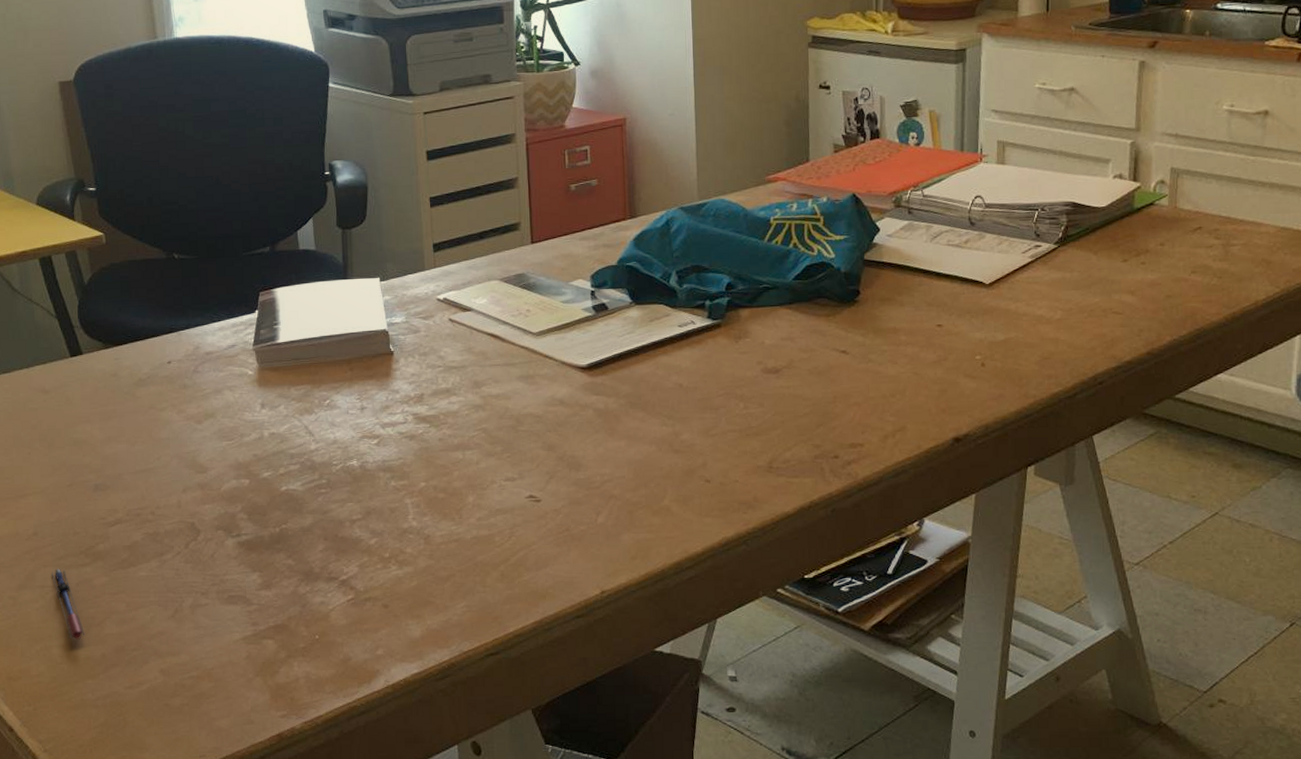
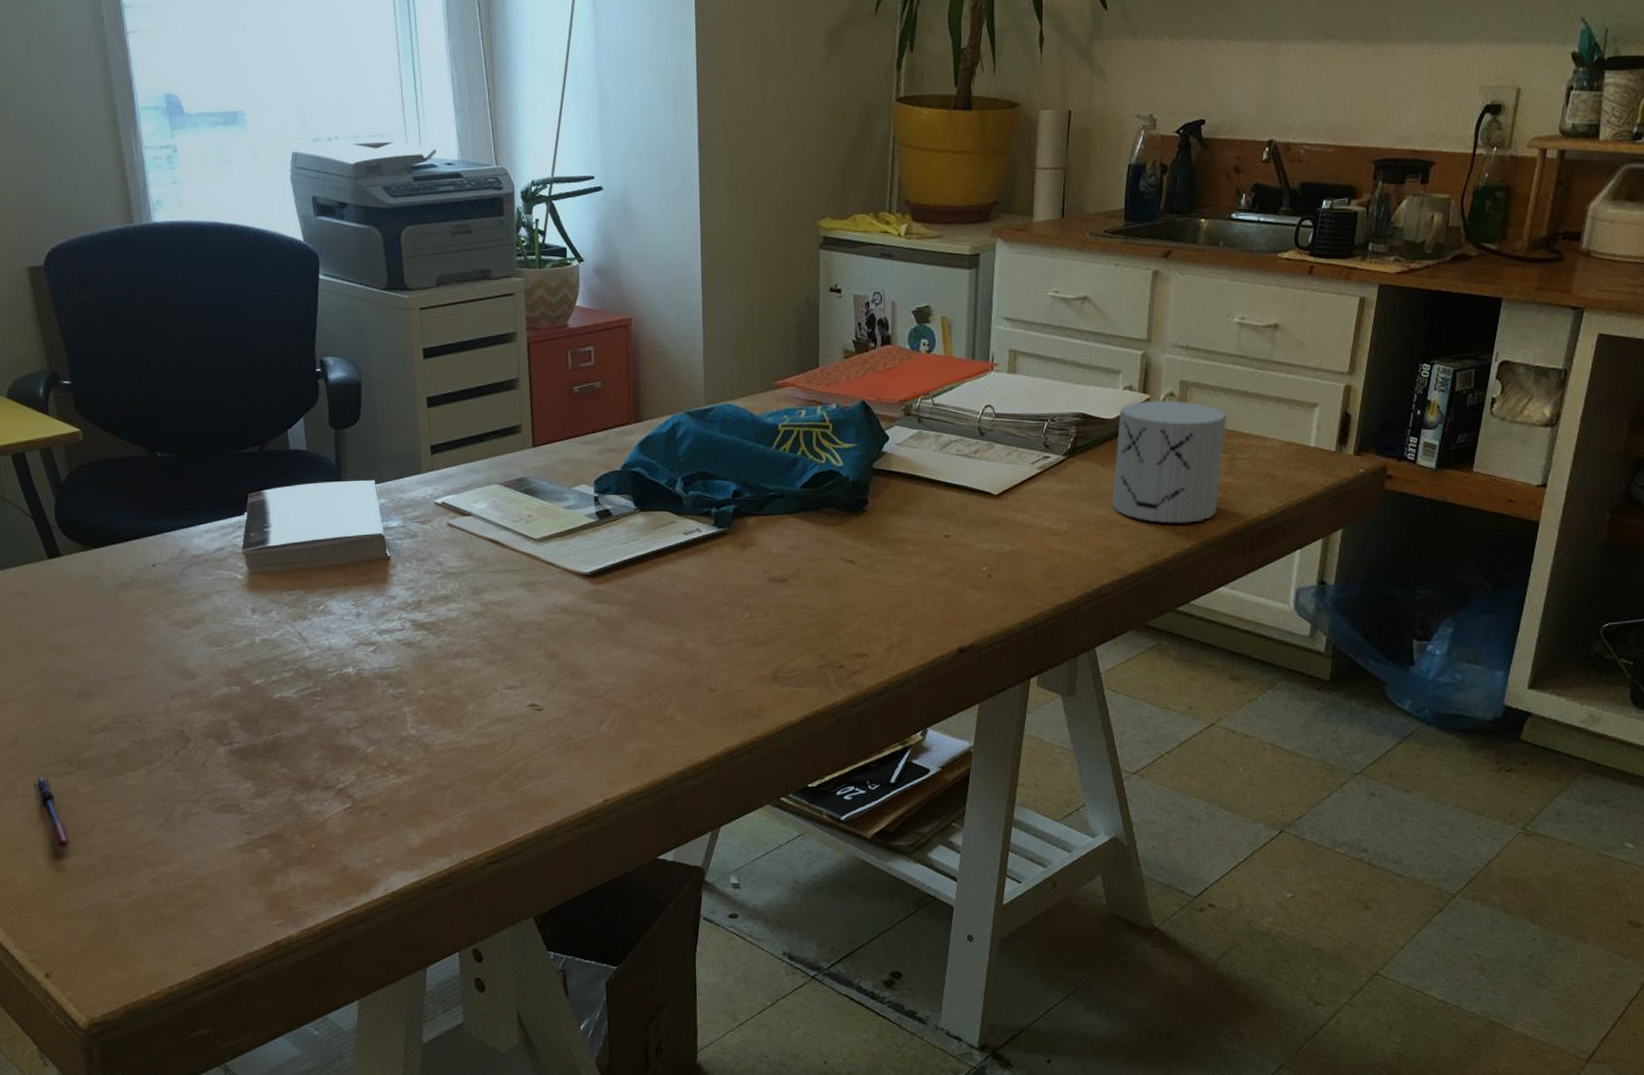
mug: none [1105,187,1220,310] -> present [1112,400,1227,523]

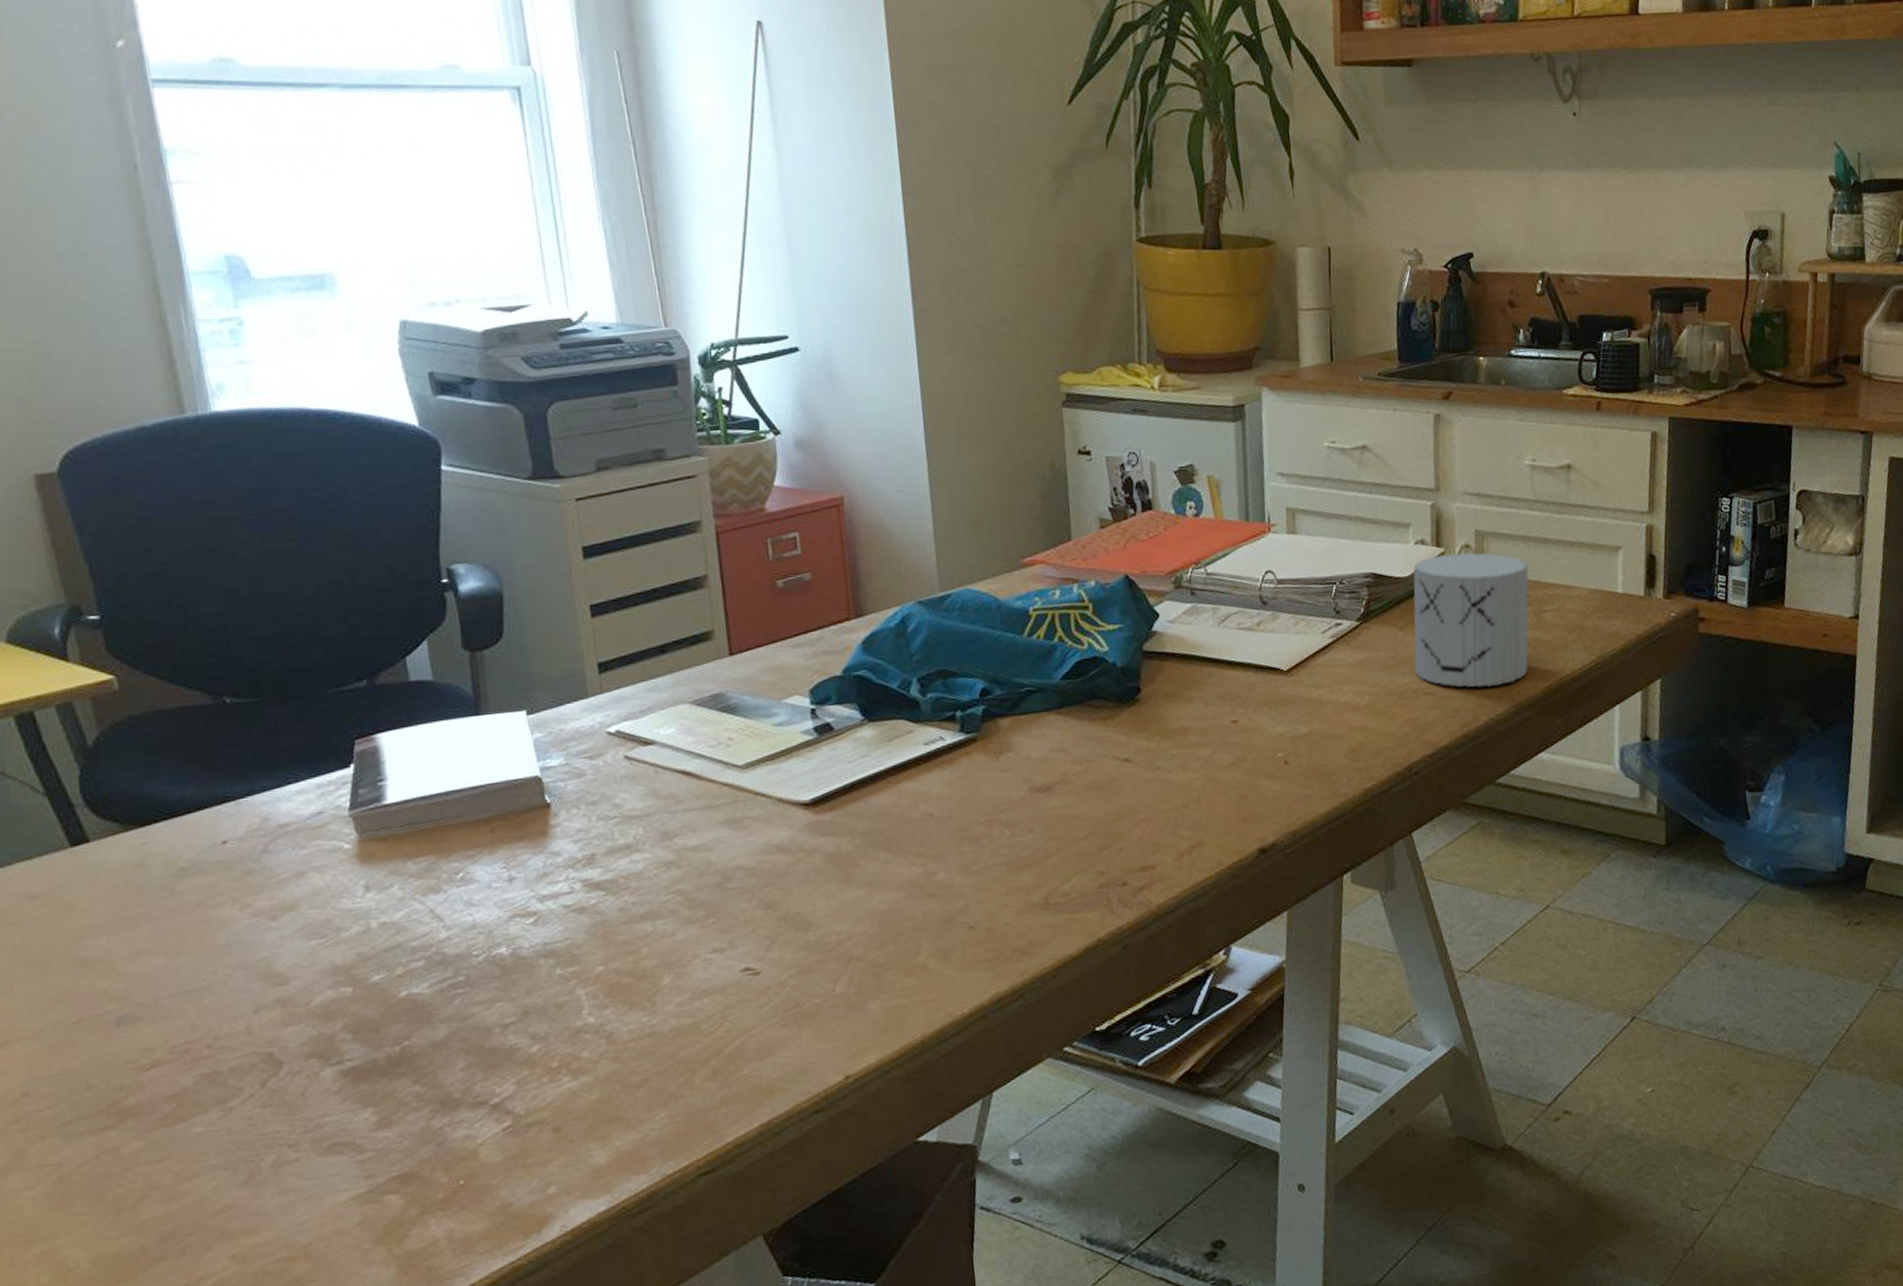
pen: present [34,777,71,849] -> none [54,1138,112,1232]

